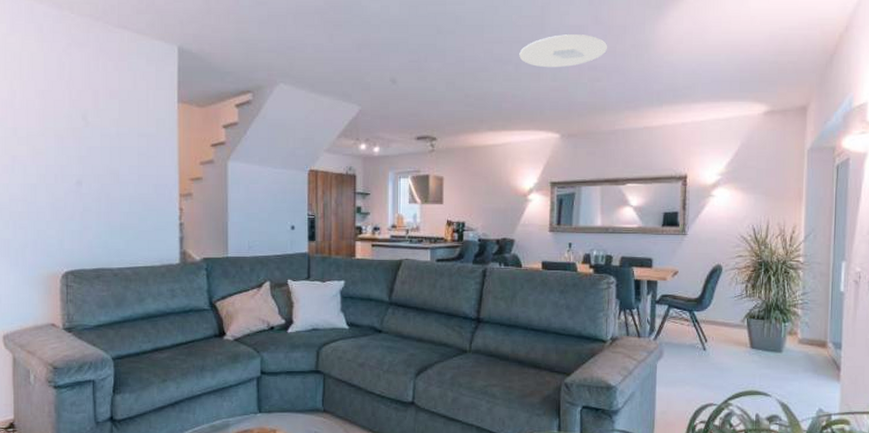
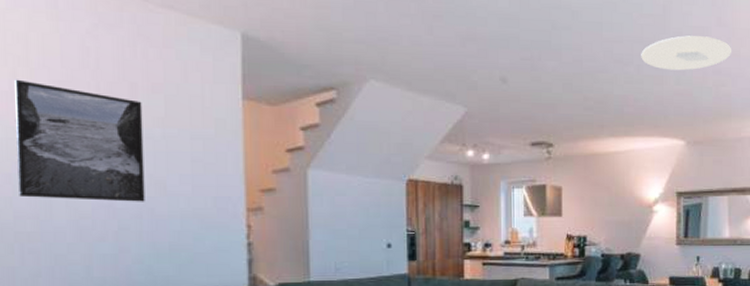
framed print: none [11,90,103,188] -> present [13,79,145,202]

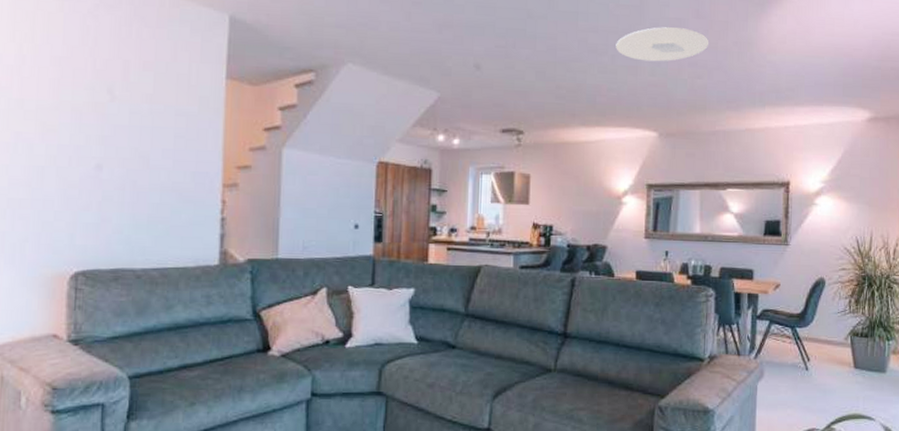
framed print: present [13,79,145,202] -> none [15,54,133,174]

